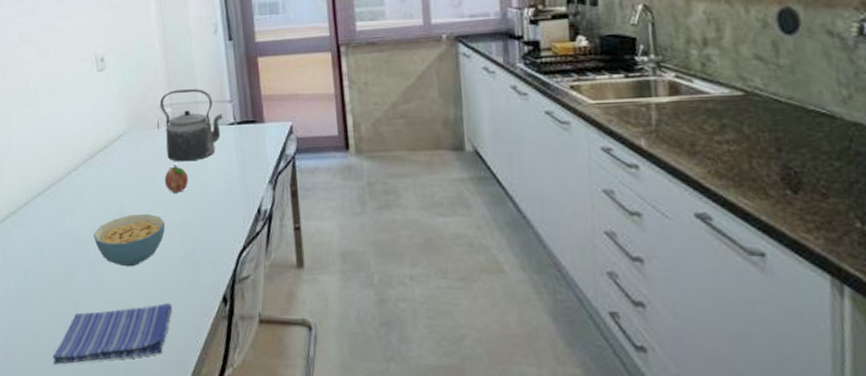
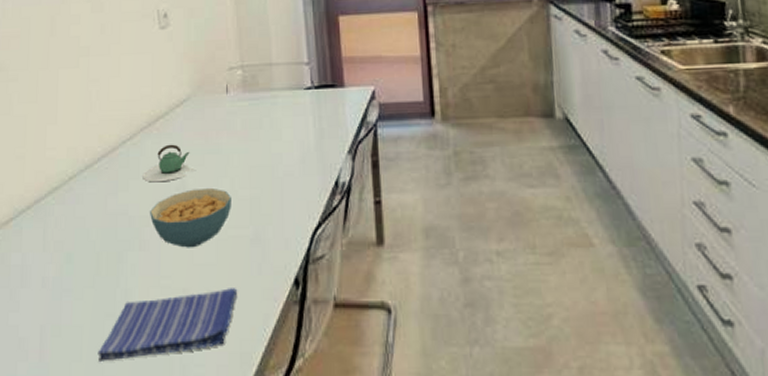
teapot: none [86,174,132,208] -> present [142,144,195,183]
kettle: present [160,89,223,162] -> none [230,49,299,130]
fruit: present [164,165,189,193] -> none [232,133,260,164]

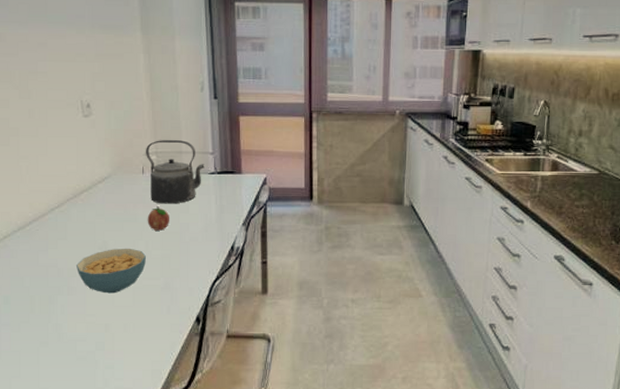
dish towel: present [97,288,238,363] -> none [33,324,150,378]
teapot: present [142,144,195,183] -> none [69,213,115,243]
kettle: none [230,49,299,130] -> present [146,140,205,204]
fruit: none [232,133,260,164] -> present [147,206,170,231]

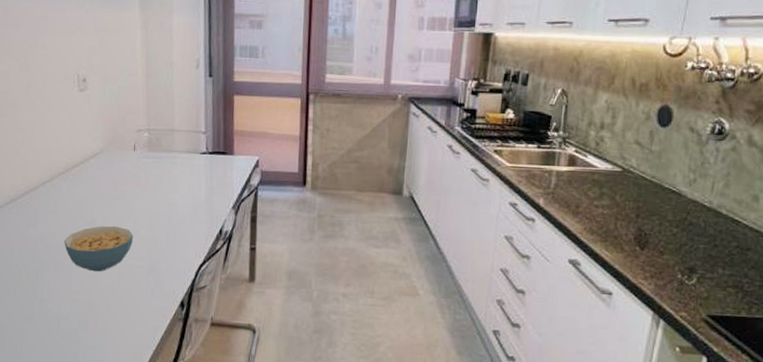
kettle: present [146,140,205,204] -> none [138,117,196,183]
fruit: present [147,206,170,231] -> none [136,185,159,210]

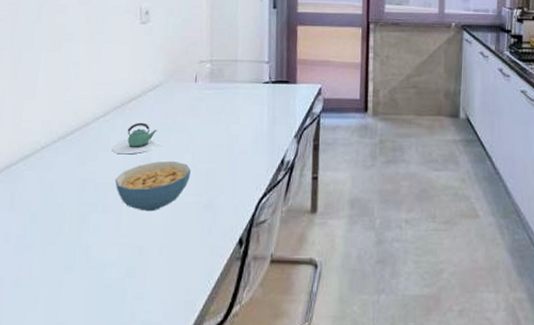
teapot: none [59,188,104,218] -> present [111,122,161,155]

